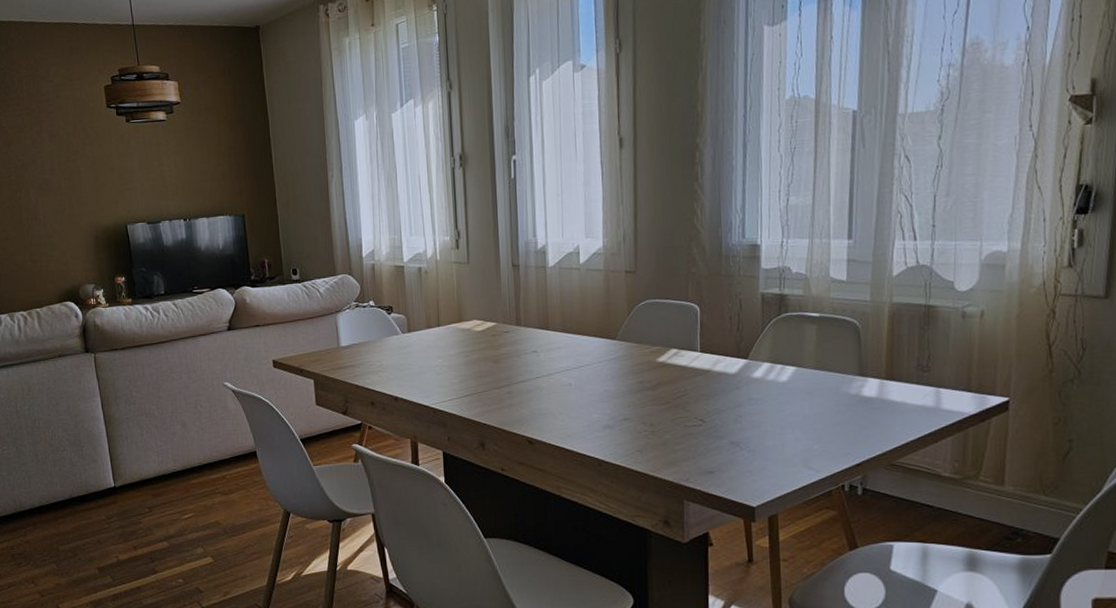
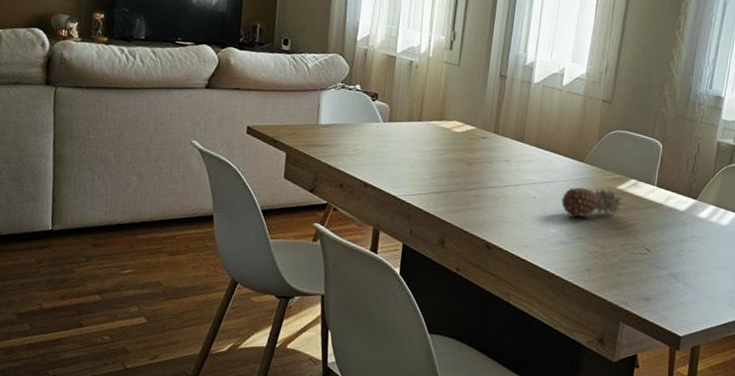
fruit: none [598,364,669,397] -> present [561,187,626,216]

